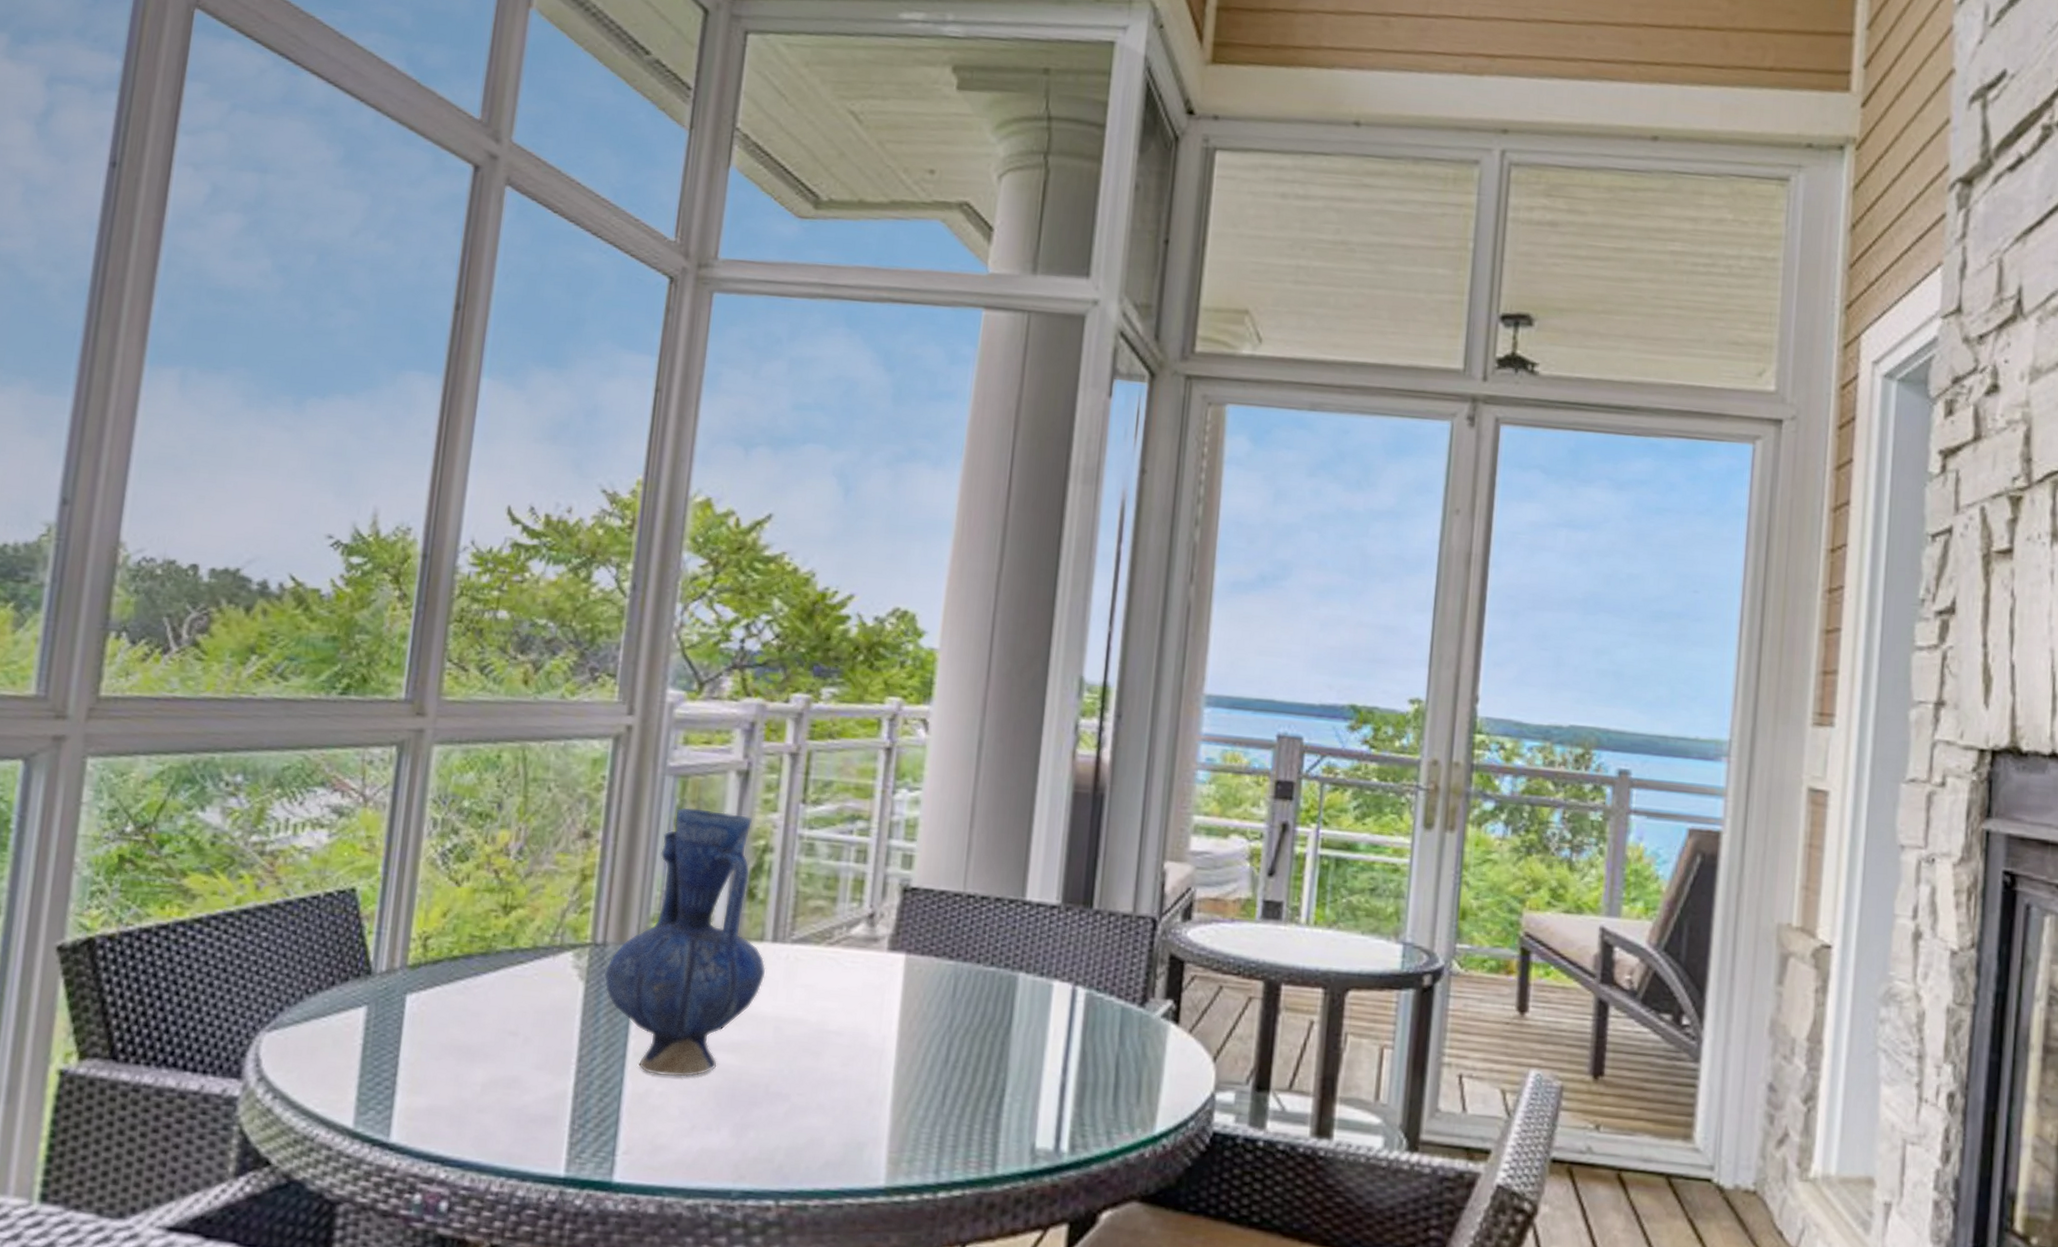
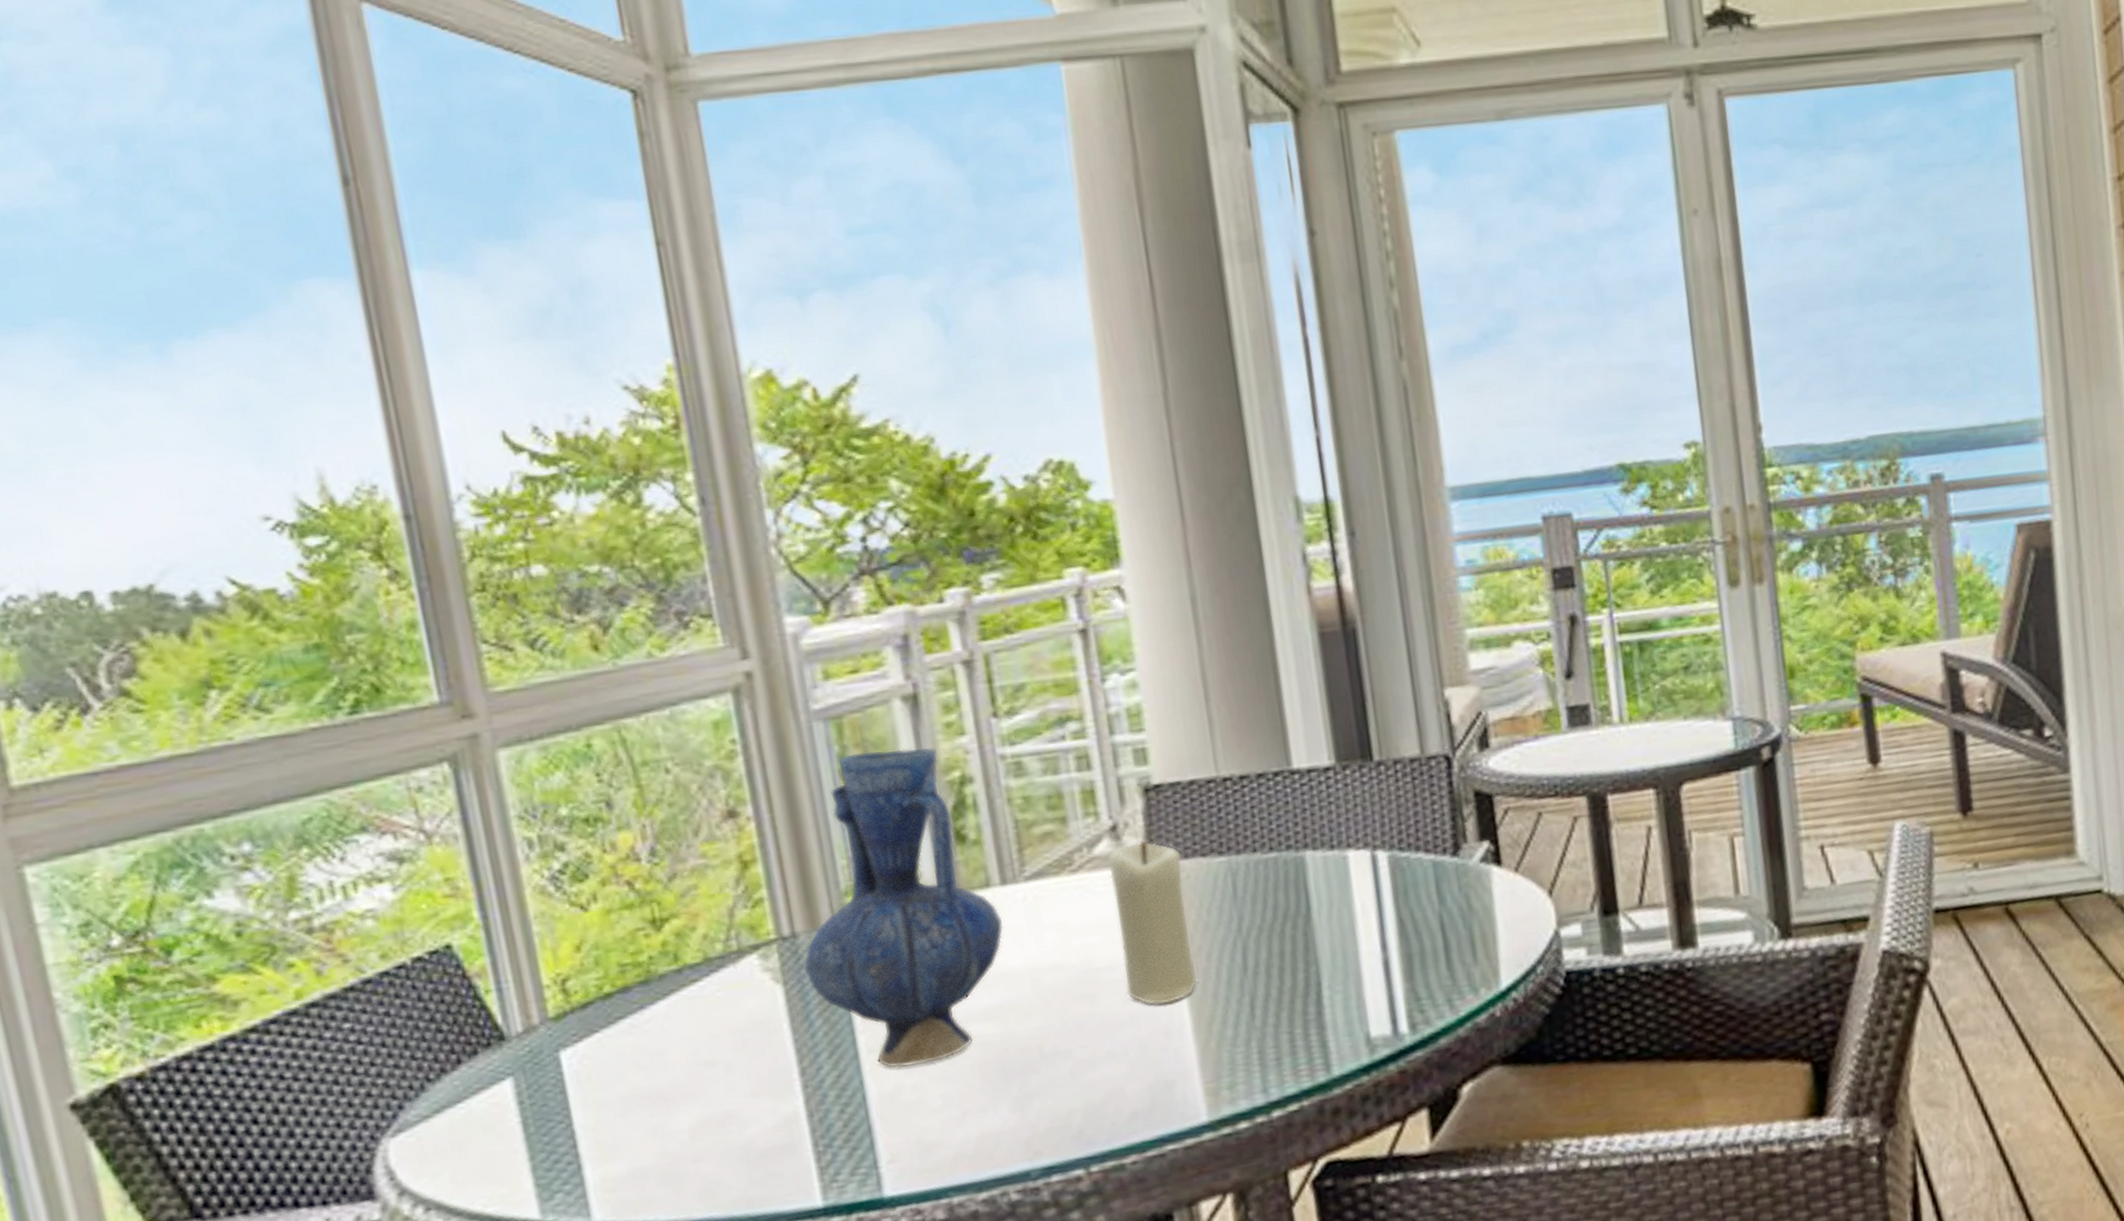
candle: none [846,931,919,1076] -> present [1107,840,1198,1005]

